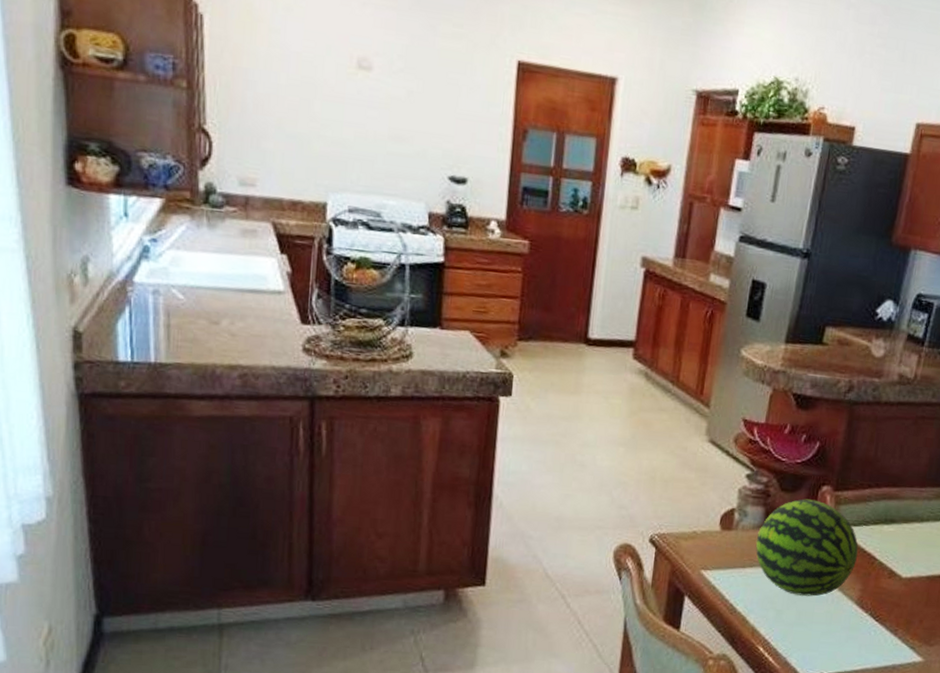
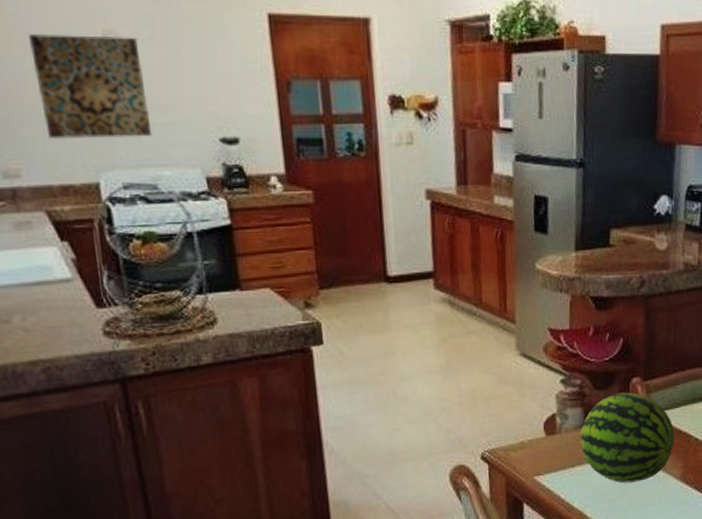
wall art: none [287,52,390,165] -> present [29,33,153,140]

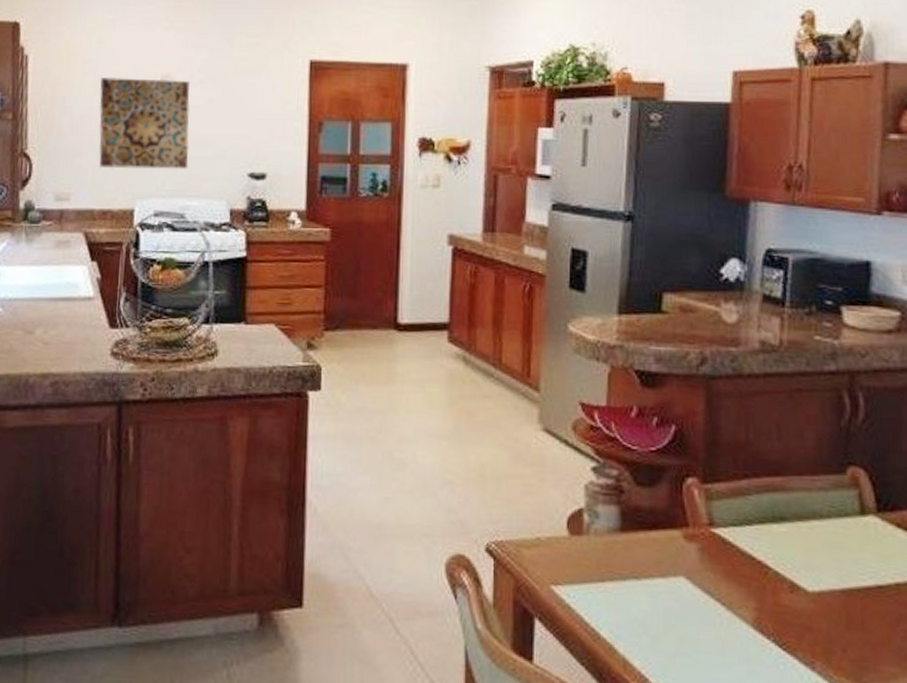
fruit: present [580,392,674,483] -> none [613,494,744,618]

